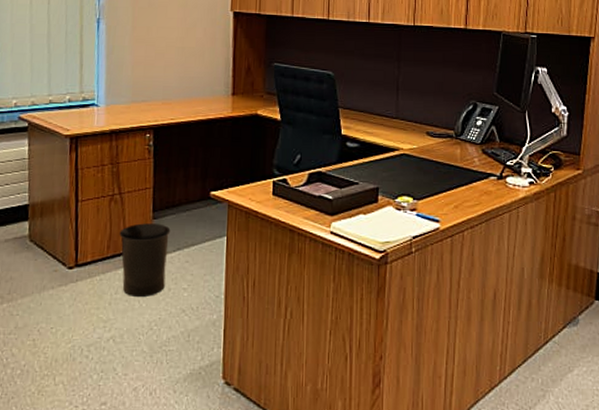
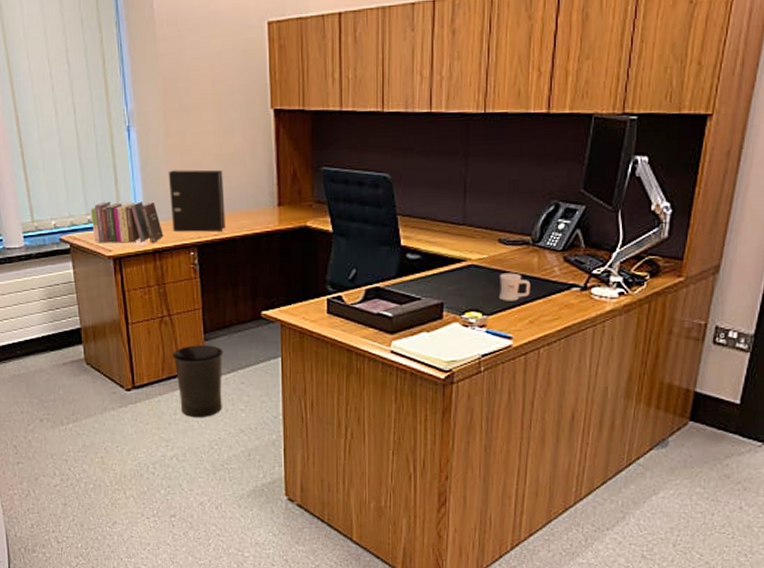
books: none [52,84,122,124] -> present [90,201,164,243]
binder: none [131,59,183,116] -> present [168,169,225,232]
mug: none [427,162,455,187] -> present [498,272,531,301]

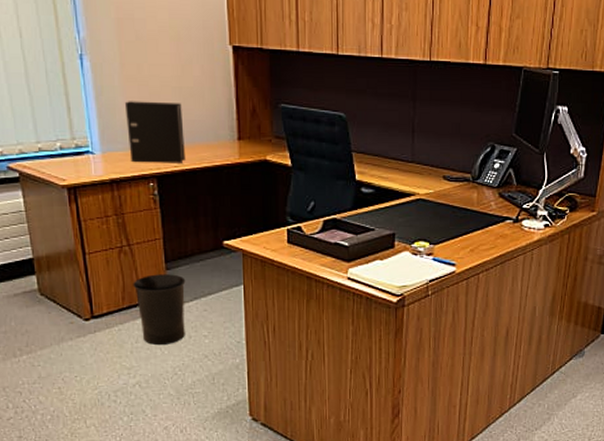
books: present [90,201,164,243] -> none [41,129,122,172]
mug: present [498,272,531,301] -> none [443,206,471,232]

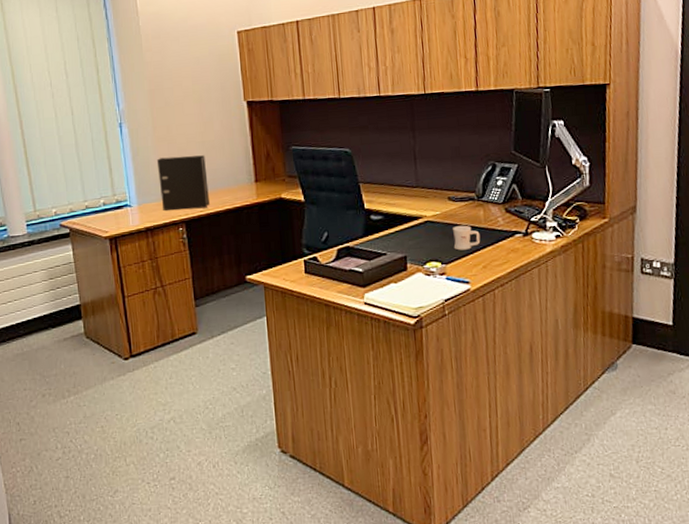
waste bin: present [133,274,186,345] -> none [166,310,215,380]
mug: none [443,206,471,232] -> present [453,225,481,251]

